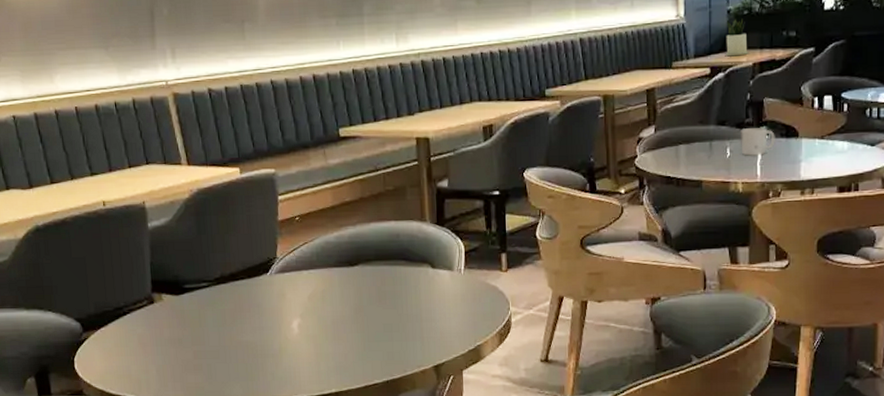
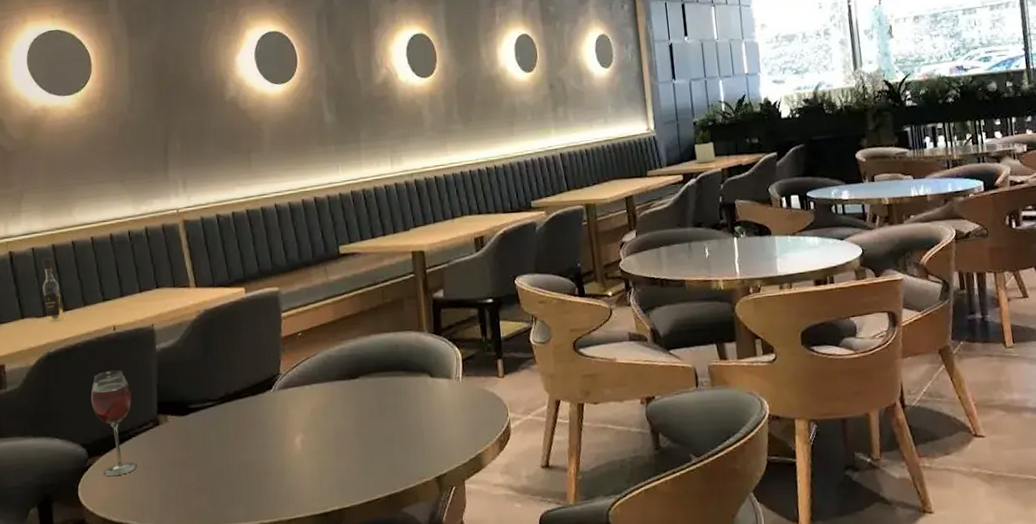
bottle: none [25,126,51,196] -> present [42,257,64,323]
wineglass: none [82,246,133,351] -> present [90,369,138,477]
mug: present [741,128,775,157] -> none [716,228,750,255]

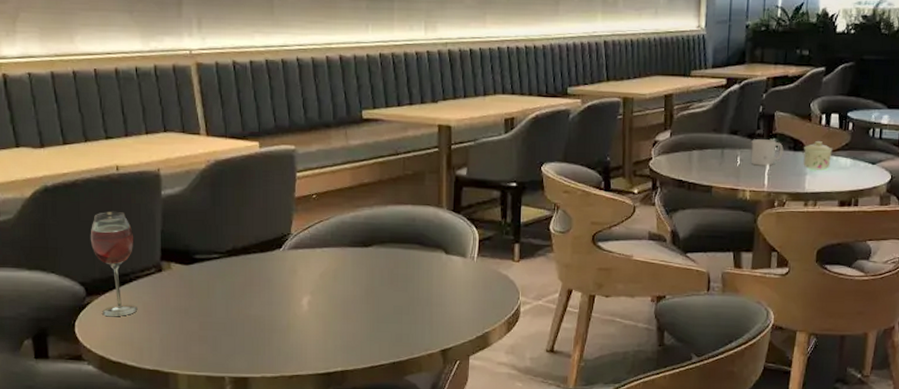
bottle: present [42,257,64,323] -> none [40,85,63,156]
planter: present [693,129,717,164] -> none [741,34,764,70]
mug: none [716,228,750,255] -> present [750,139,784,167]
sugar bowl: none [768,224,799,254] -> present [803,141,833,171]

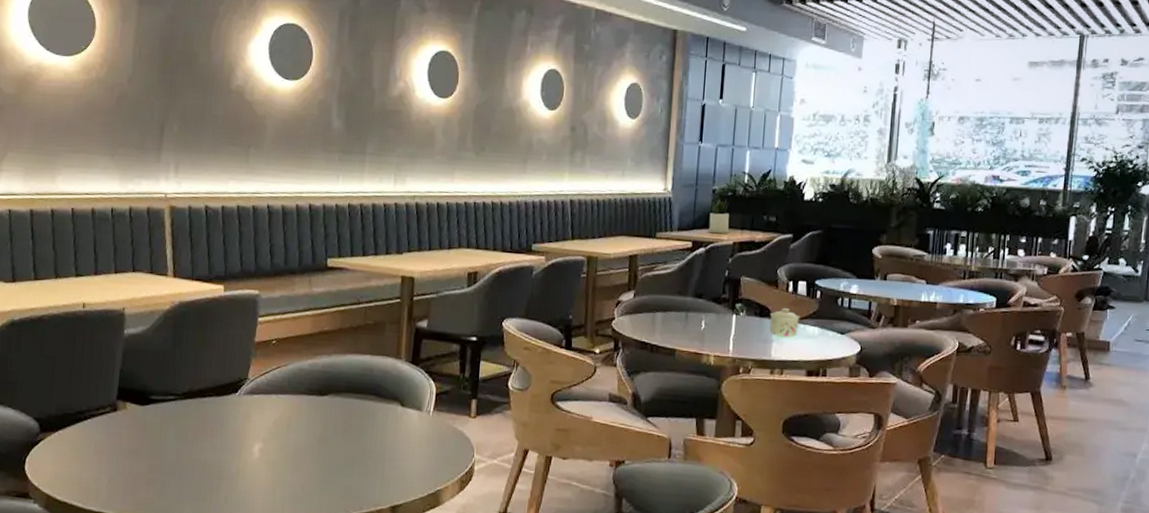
wineglass: present [90,211,138,317] -> none [50,347,93,455]
planter: none [741,34,764,70] -> present [707,199,730,234]
mug: present [750,139,784,167] -> none [715,303,750,332]

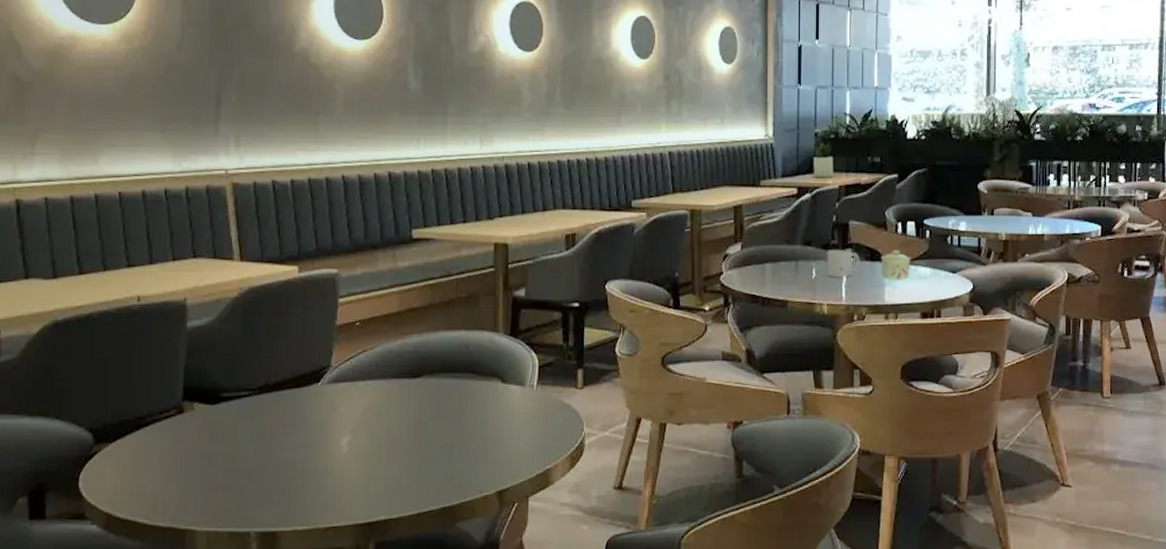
mug: none [715,303,750,332] -> present [826,250,860,279]

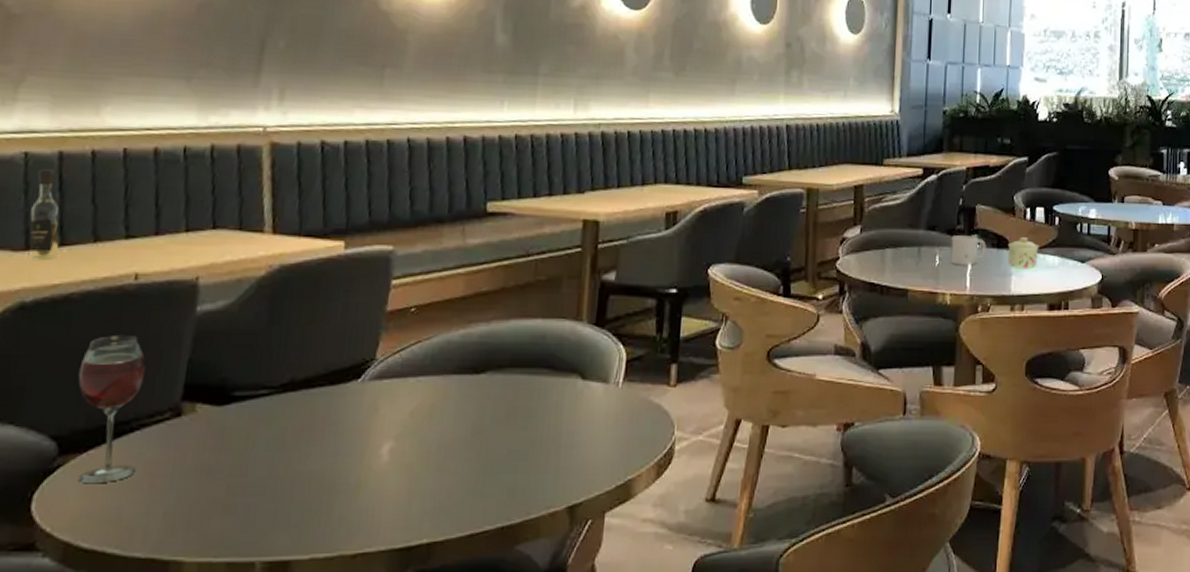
bottle: none [54,210,78,287] -> present [29,168,60,261]
wineglass: none [103,346,154,467] -> present [78,334,147,484]
planter: present [812,142,835,178] -> none [938,121,963,159]

